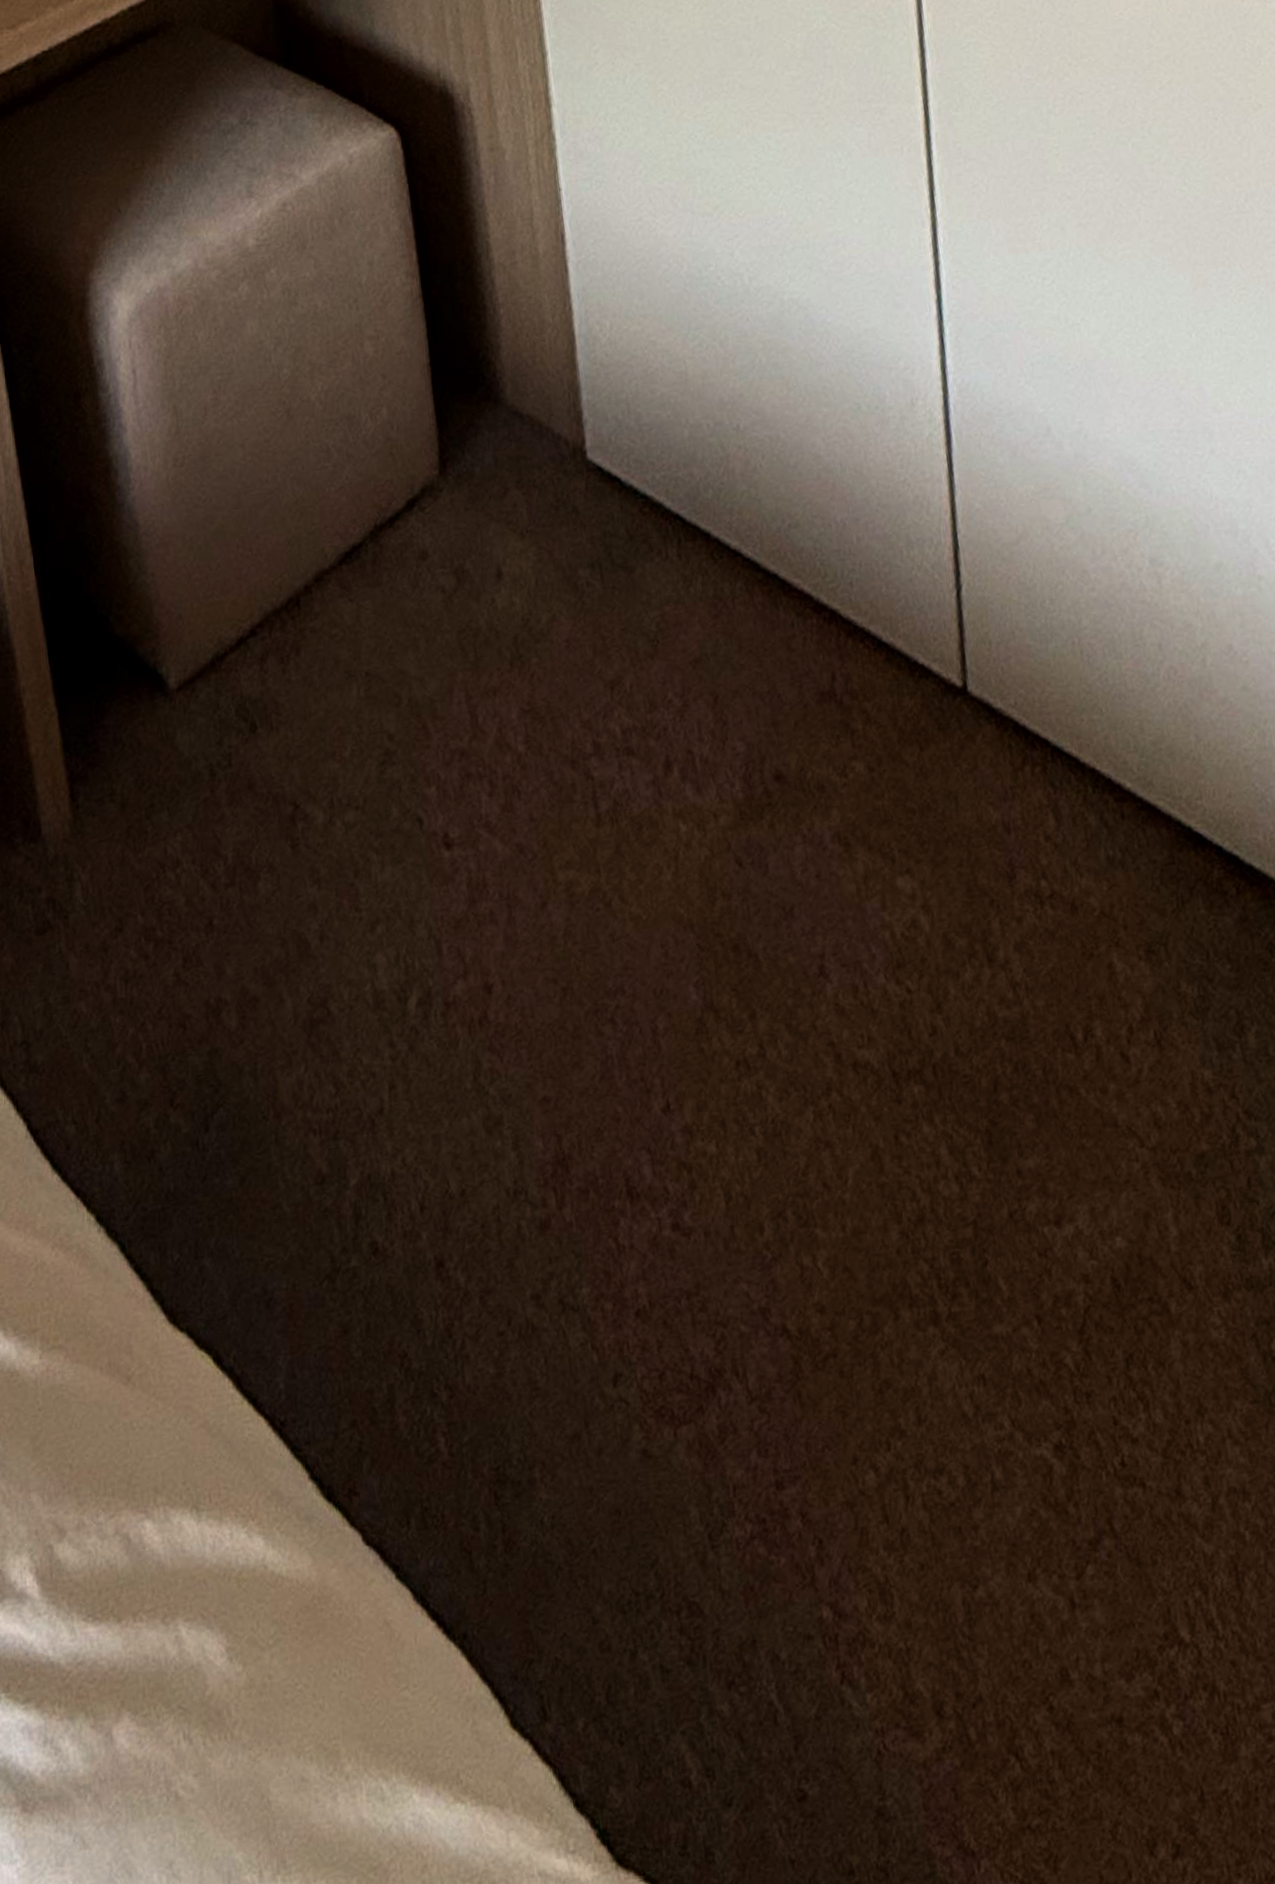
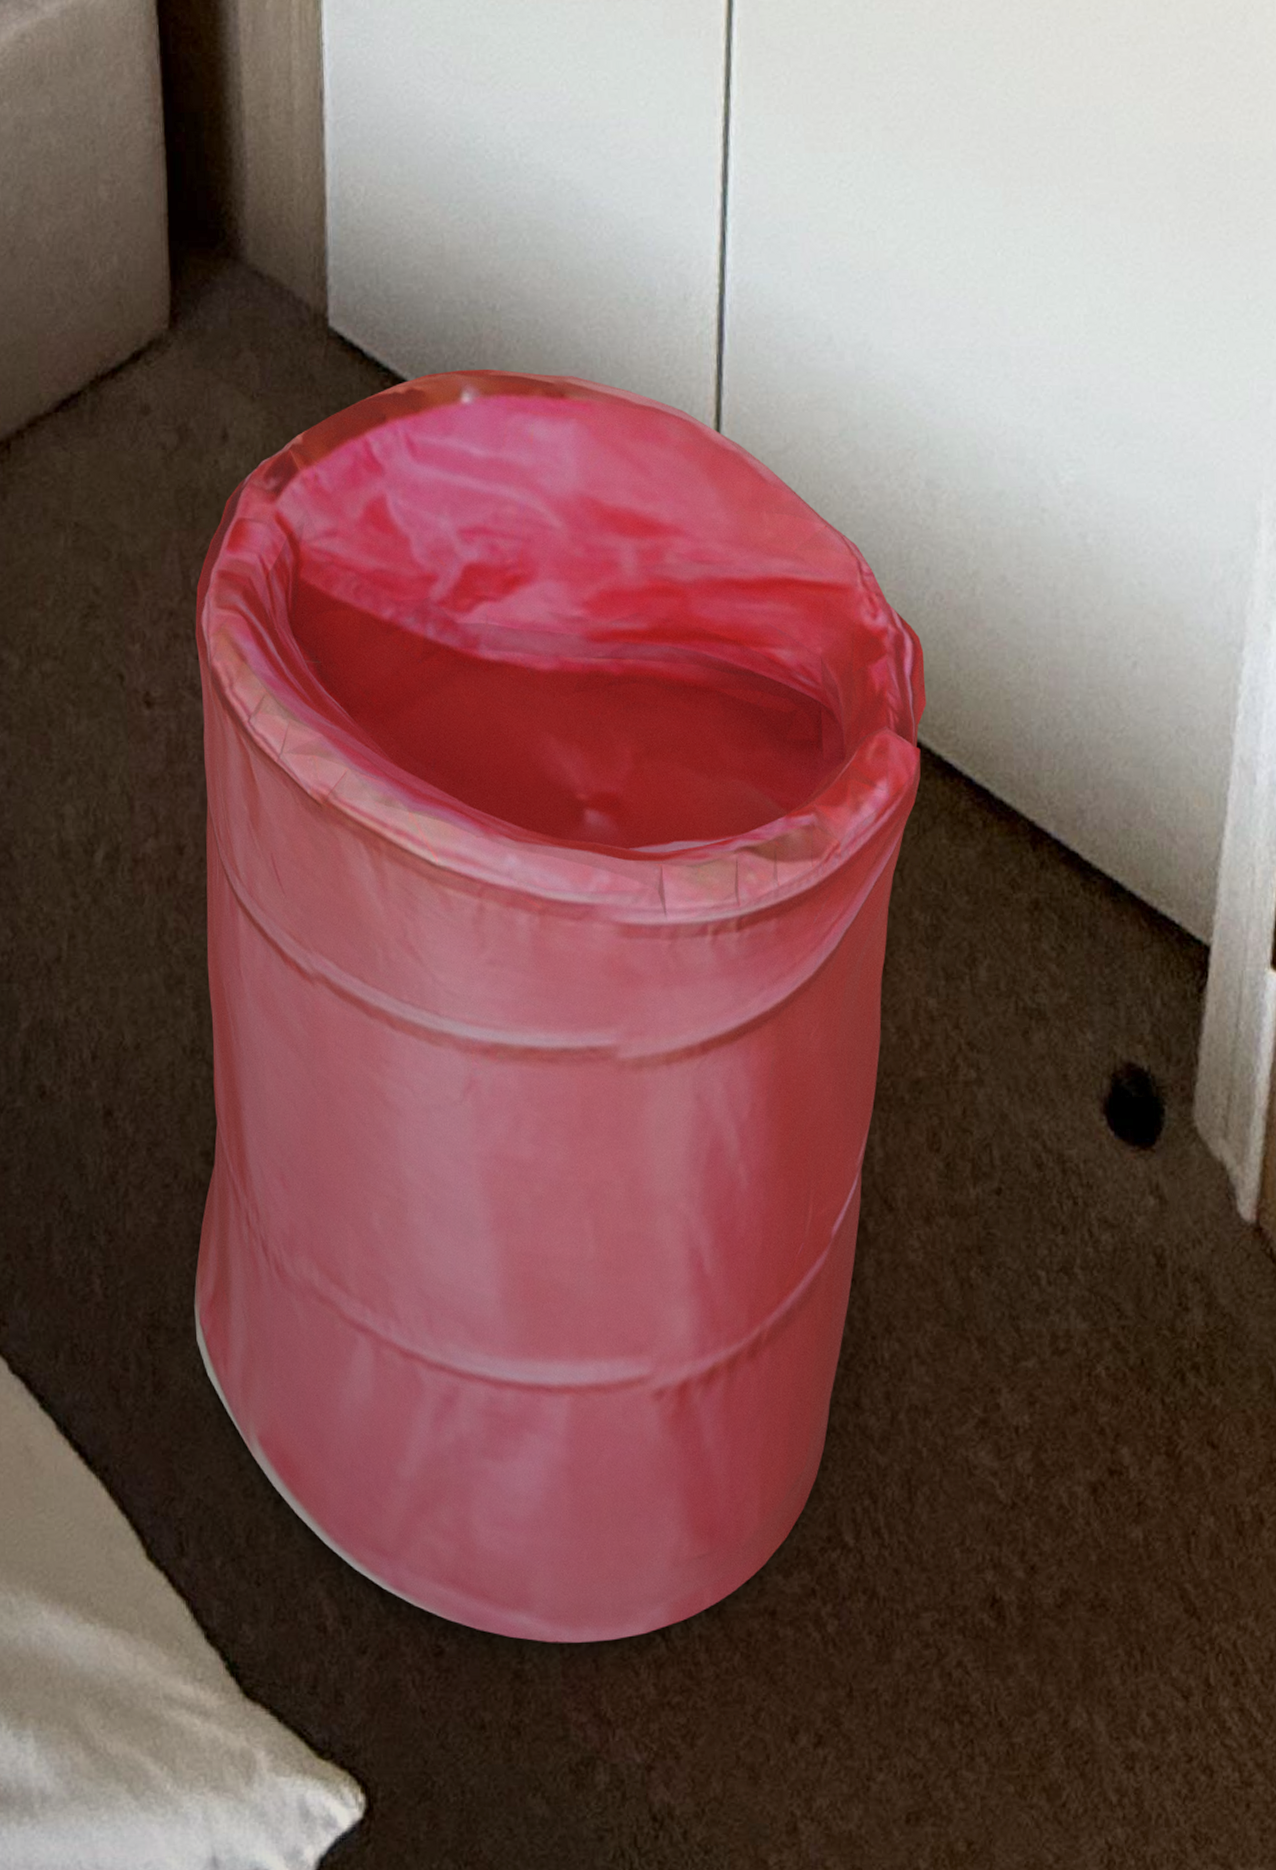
laundry hamper: none [484,486,1175,1775] -> present [194,368,927,1643]

